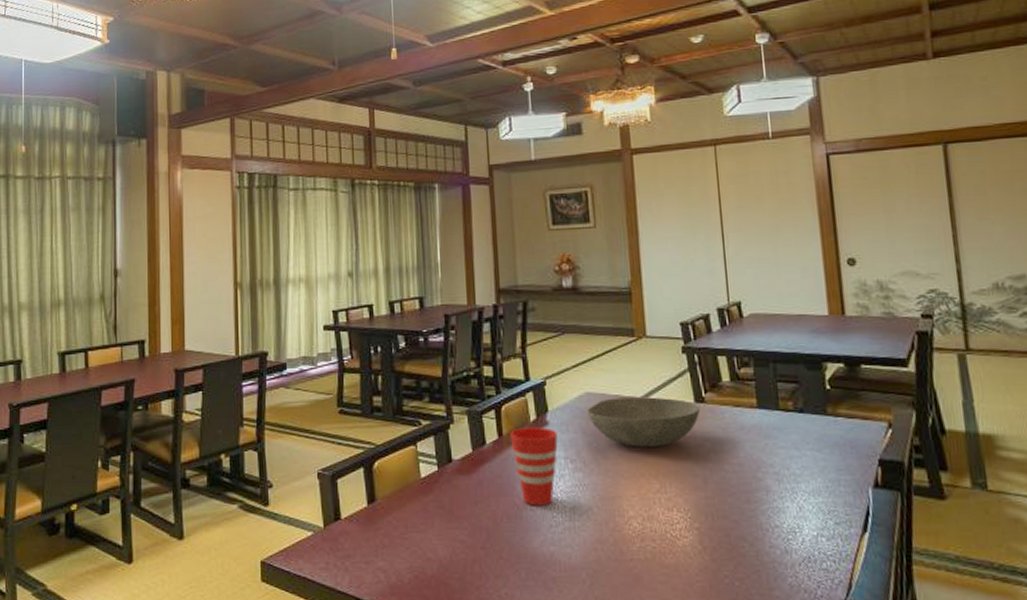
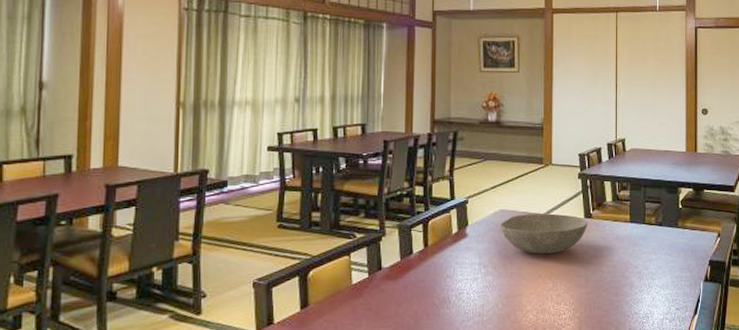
cup: present [510,427,558,506] -> none [434,239,474,305]

